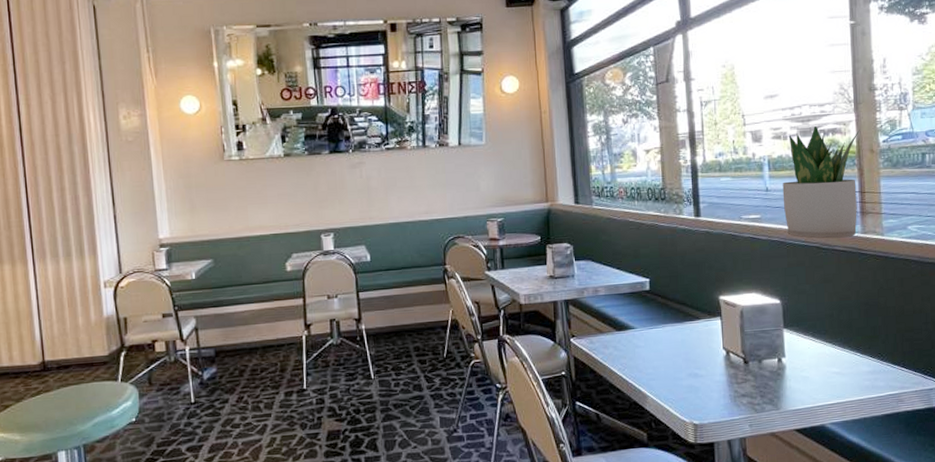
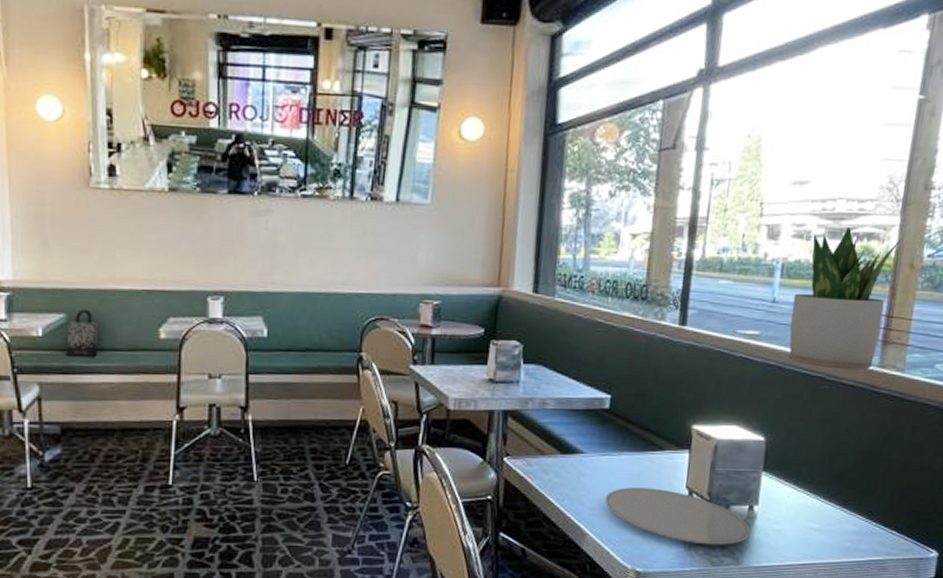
shopping bag: none [214,254,239,294] -> present [66,309,99,358]
plate: none [658,351,783,396] -> present [604,487,750,545]

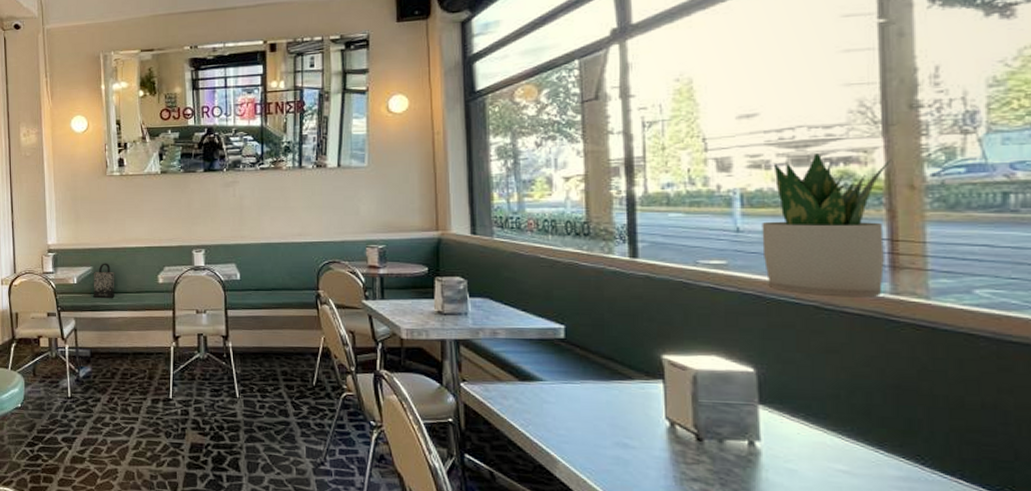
plate: present [604,487,750,545] -> none [573,416,755,483]

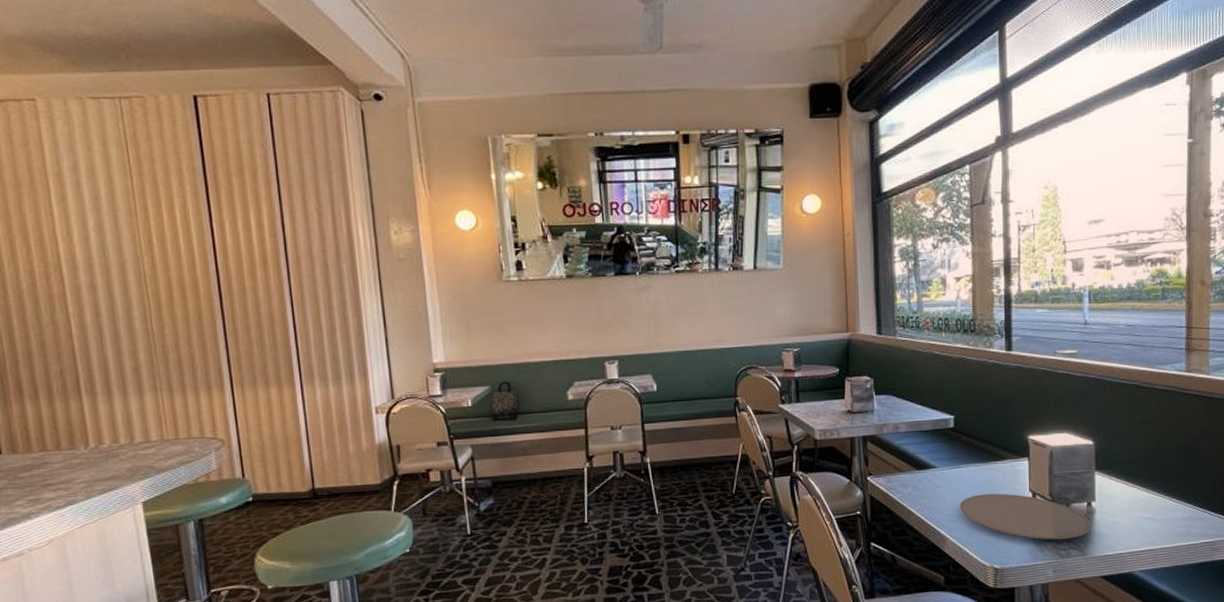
plate: none [573,416,755,483] -> present [959,493,1091,540]
planter: present [762,154,892,298] -> none [1102,255,1191,377]

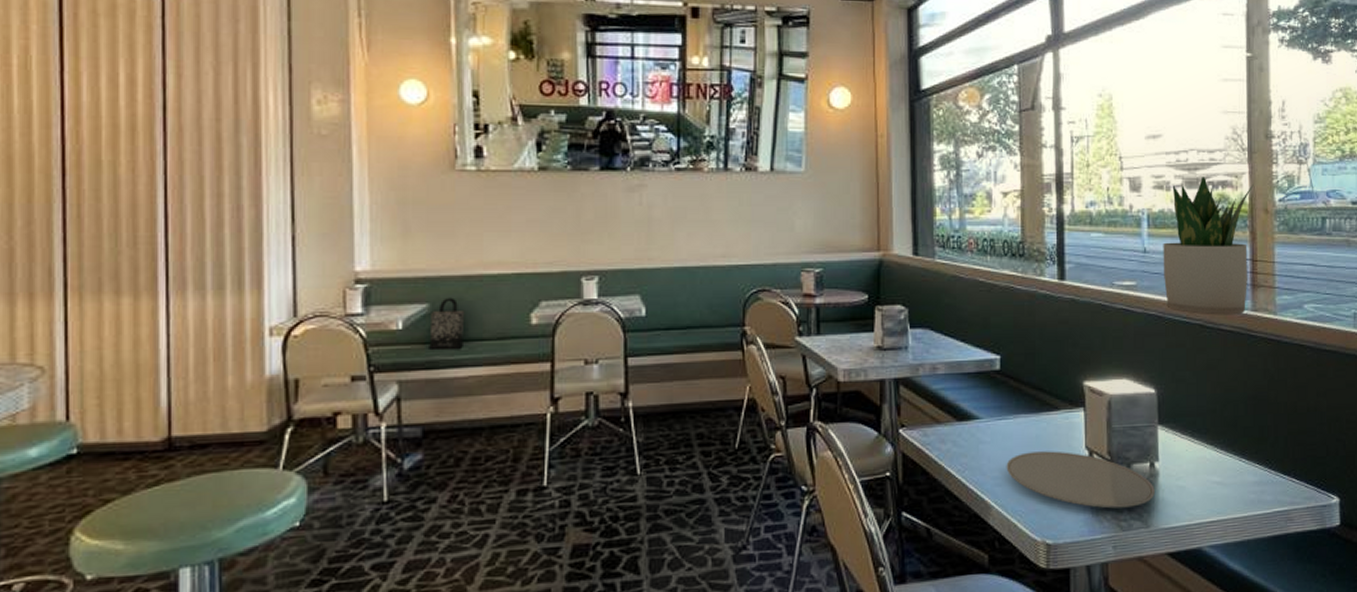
planter: none [1102,255,1191,377] -> present [1163,177,1254,315]

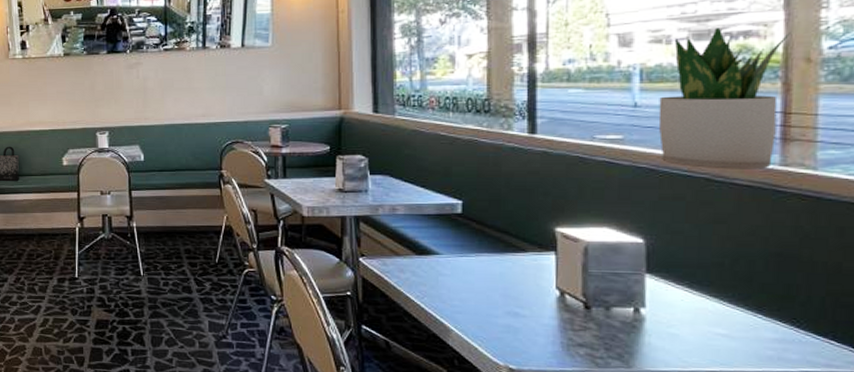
plate: present [1006,451,1155,509] -> none [467,287,639,347]

